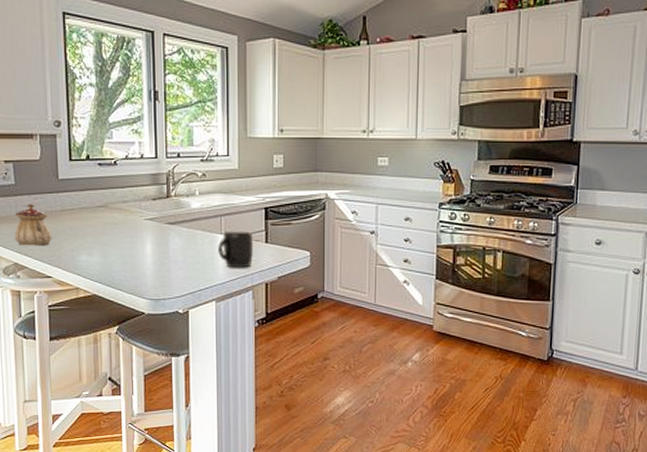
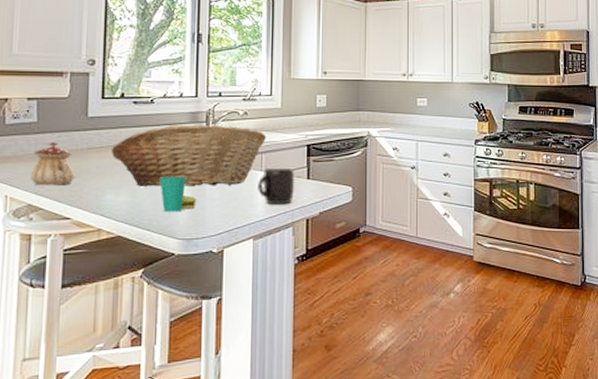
fruit basket: none [82,186,225,249] -> present [112,124,267,187]
cup: none [127,239,162,274] -> present [159,177,197,213]

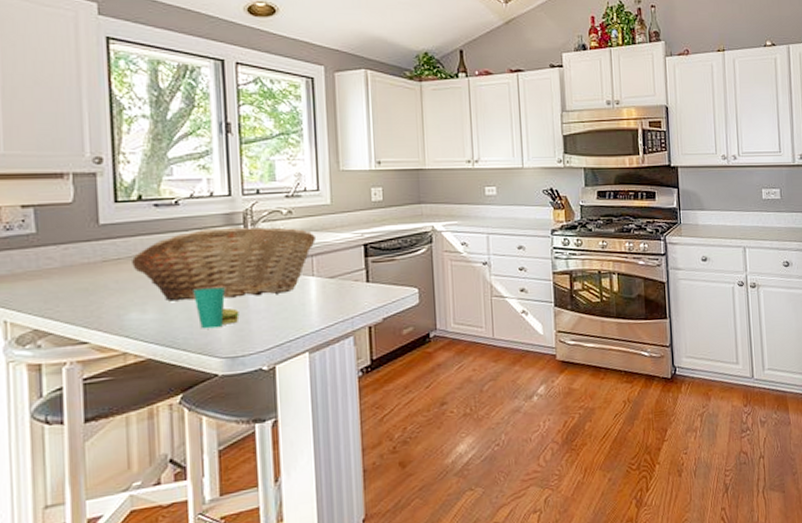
teapot: present [30,141,75,186] -> none [33,254,89,308]
mug: present [258,169,294,205] -> none [310,271,352,313]

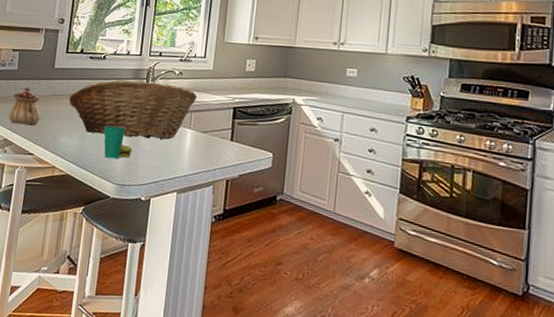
teapot: none [33,254,89,308] -> present [8,87,41,125]

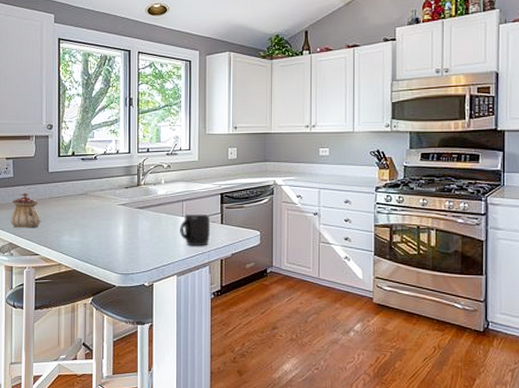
fruit basket: present [69,80,198,140] -> none [67,177,187,230]
cup: present [104,126,132,160] -> none [103,221,131,251]
mug: none [185,127,219,163] -> present [180,215,210,246]

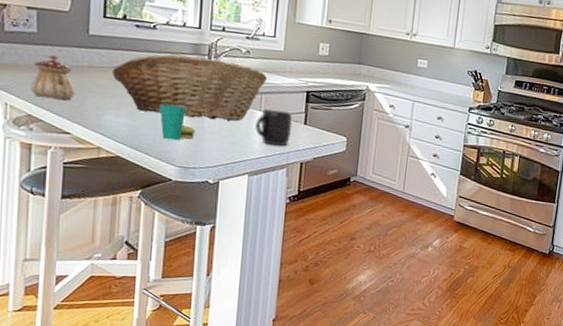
fruit basket: none [67,177,187,230] -> present [113,54,268,121]
cup: none [103,221,131,251] -> present [159,104,196,141]

